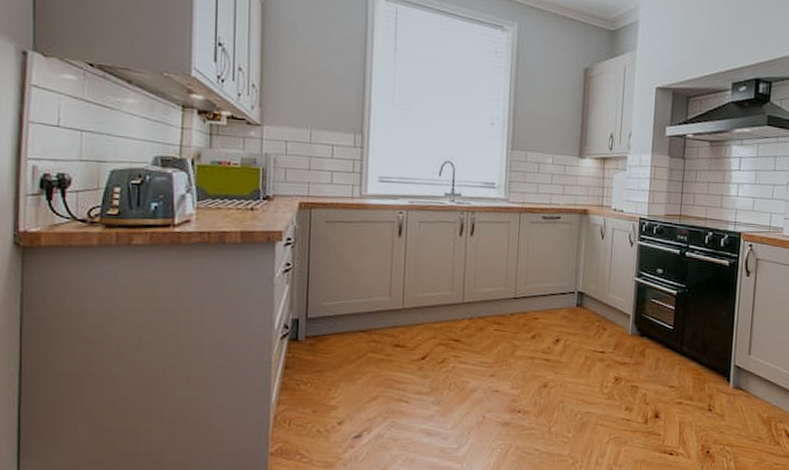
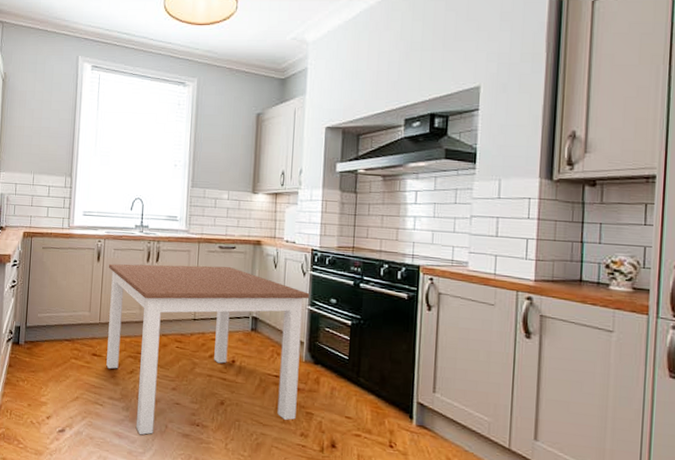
dining table: none [412,238,637,430] -> present [106,263,310,435]

